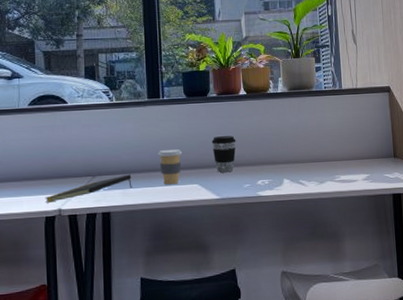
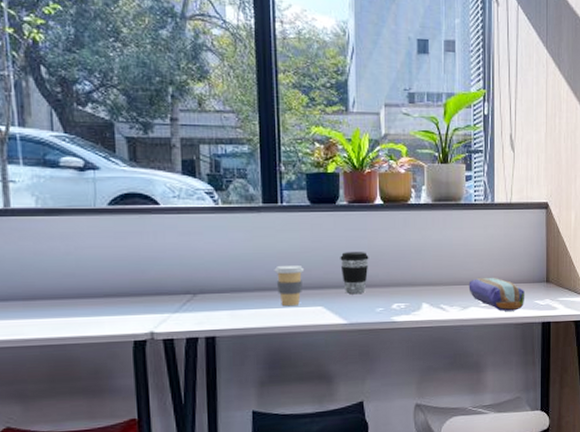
notepad: present [45,174,132,203] -> none [132,293,243,324]
pencil case: none [323,154,376,185] -> present [468,277,526,311]

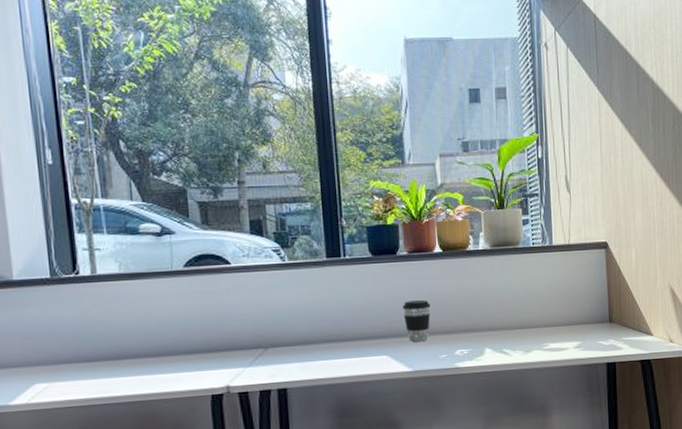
coffee cup: present [274,264,305,307] -> none [340,315,369,357]
pencil case: present [468,277,526,311] -> none [530,319,589,354]

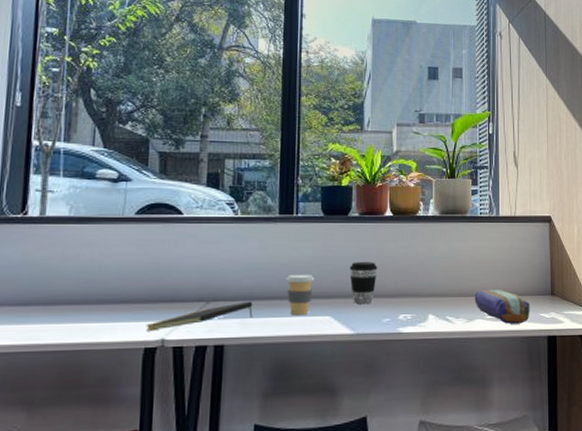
notepad: none [209,345,312,379] -> present [145,301,253,331]
coffee cup: none [340,315,369,357] -> present [286,274,315,316]
pencil case: none [530,319,589,354] -> present [474,289,531,324]

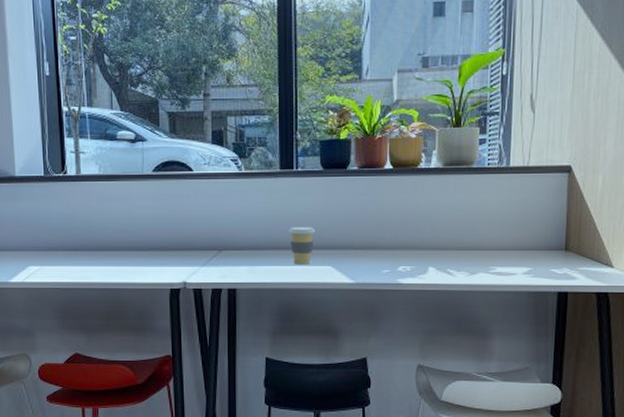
notepad: present [145,301,253,331] -> none [170,251,260,275]
coffee cup: present [349,262,378,305] -> none [349,215,377,256]
pencil case: present [474,289,531,324] -> none [478,243,541,279]

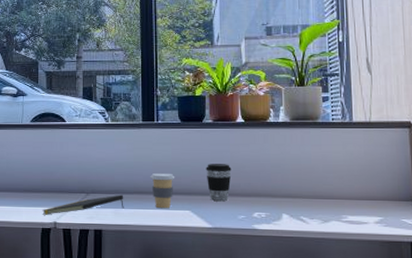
notepad: none [170,251,260,275] -> present [42,194,124,215]
coffee cup: none [349,215,377,256] -> present [206,164,232,202]

